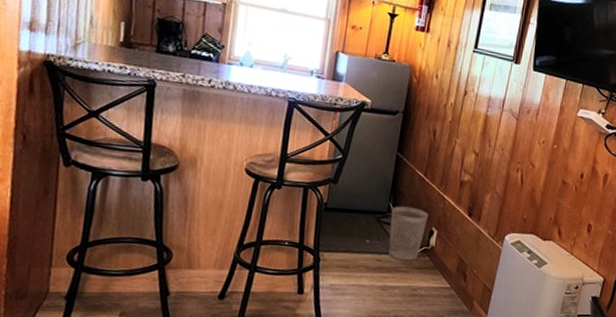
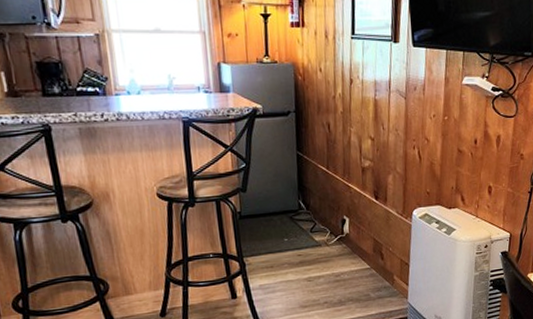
wastebasket: present [388,206,429,261] -> none [302,200,338,252]

